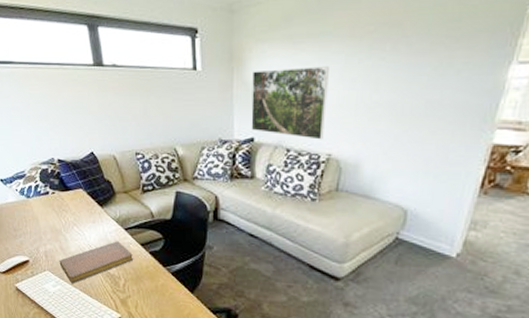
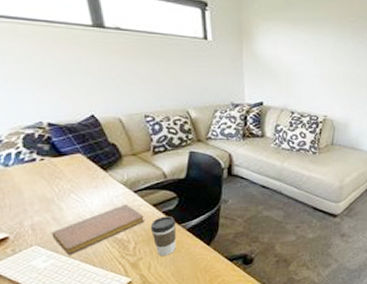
coffee cup: none [138,257,161,297] -> present [150,216,176,256]
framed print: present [251,66,329,140] -> none [260,44,323,104]

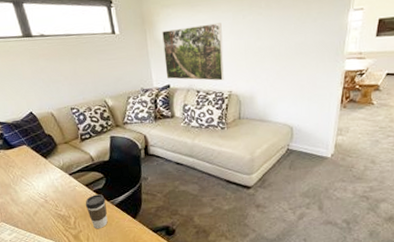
notebook: present [51,204,145,255] -> none [12,185,81,229]
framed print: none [260,44,323,104] -> present [162,23,224,81]

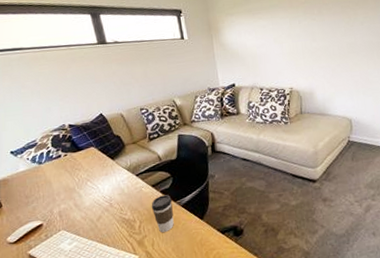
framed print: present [162,23,224,81] -> none [227,27,285,79]

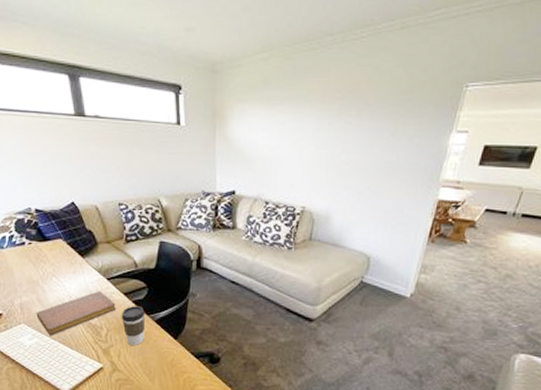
notebook: none [74,187,147,237] -> present [36,291,117,335]

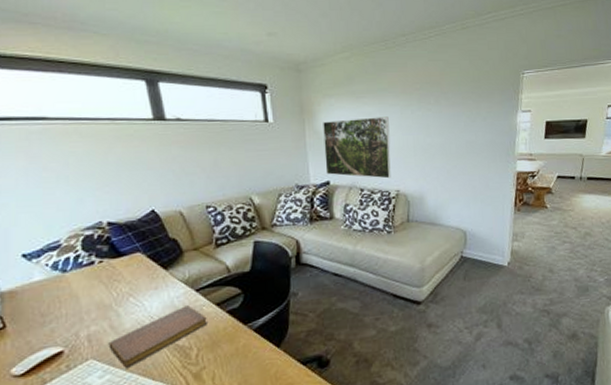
coffee cup: present [121,306,145,345] -> none [213,316,243,363]
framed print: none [232,127,303,194] -> present [323,116,391,179]

